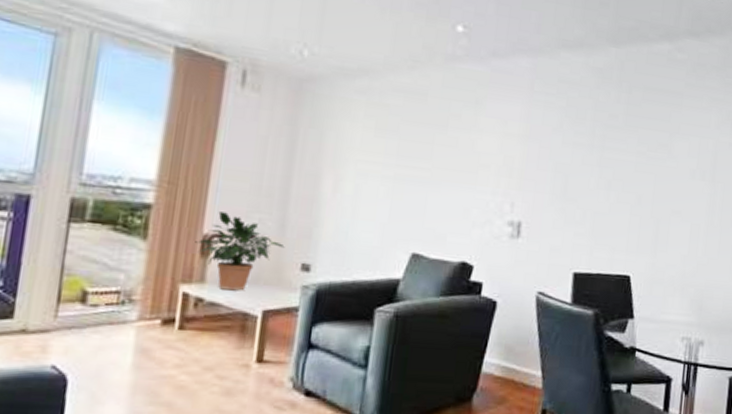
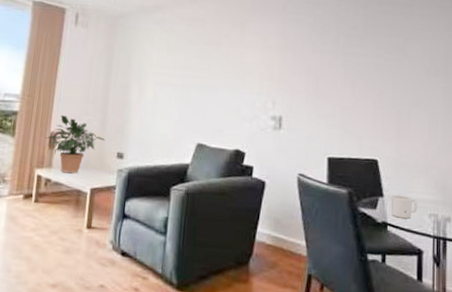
mug: none [641,316,670,343] -> present [391,194,417,219]

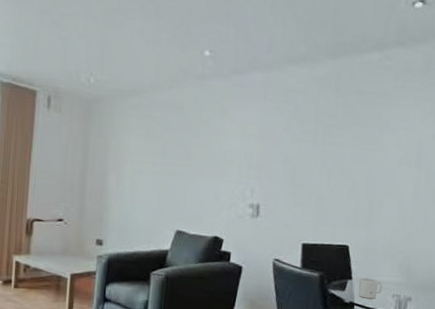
potted plant: present [46,115,105,174] -> none [23,202,84,260]

